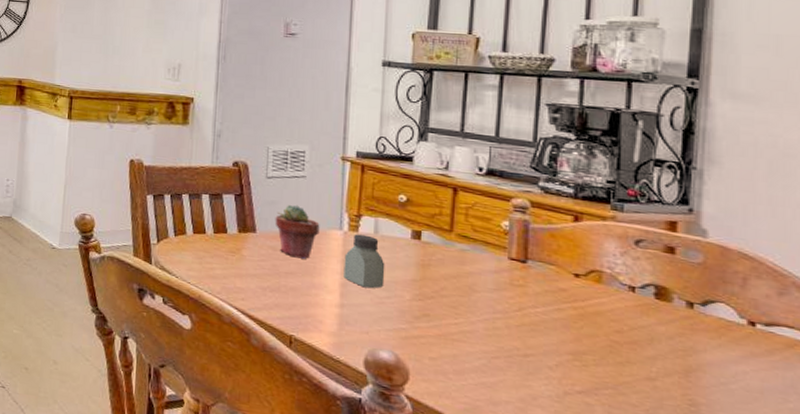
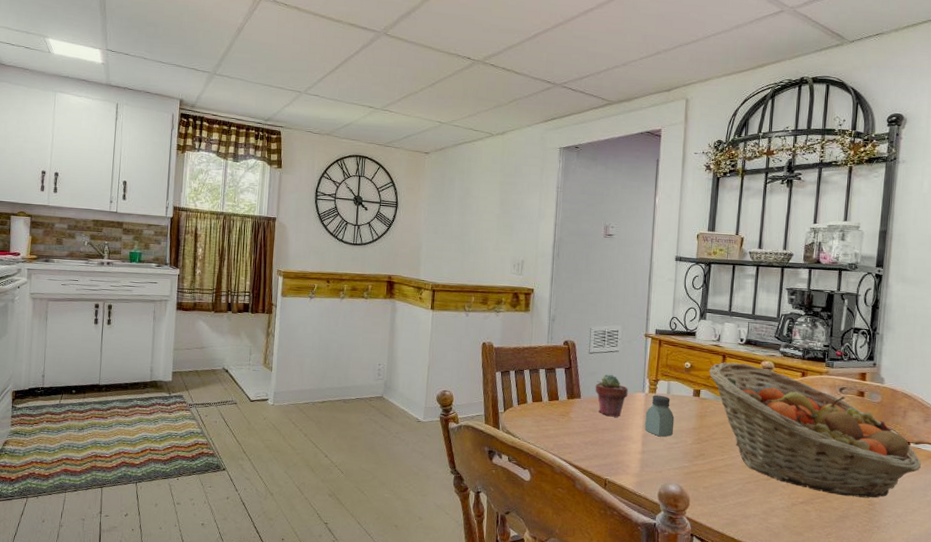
fruit basket: none [433,197,777,397] -> present [709,362,922,498]

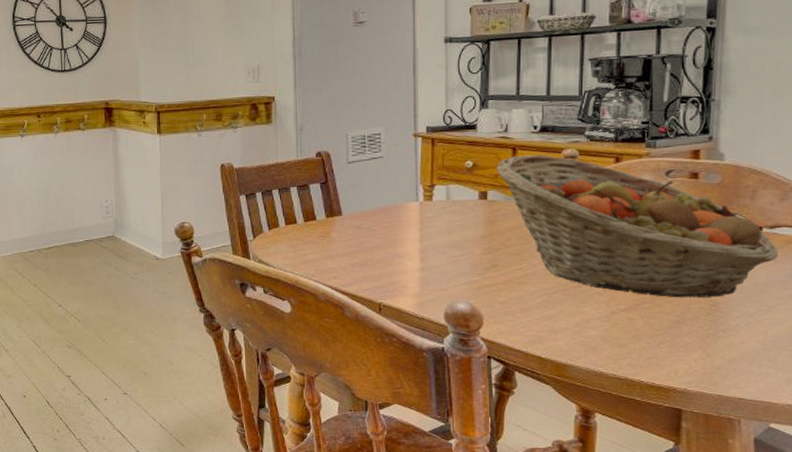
potted succulent: present [595,374,628,417] -> none [358,184,399,233]
saltshaker: present [644,395,675,437] -> none [422,202,458,250]

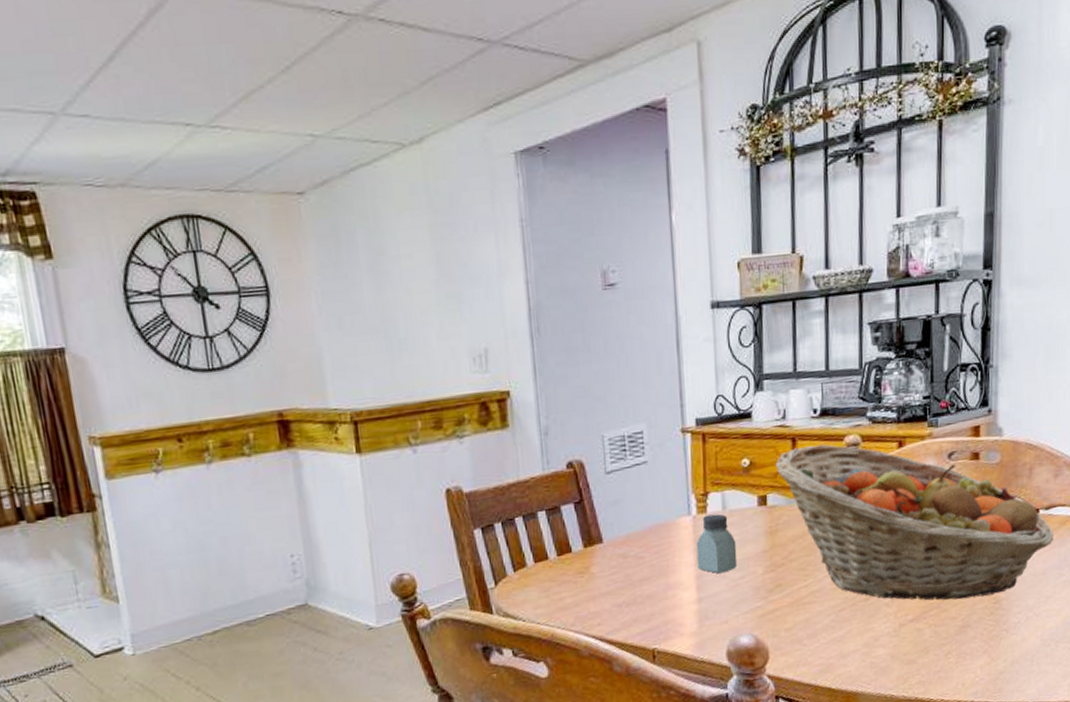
saltshaker: none [422,202,458,250] -> present [696,513,737,574]

